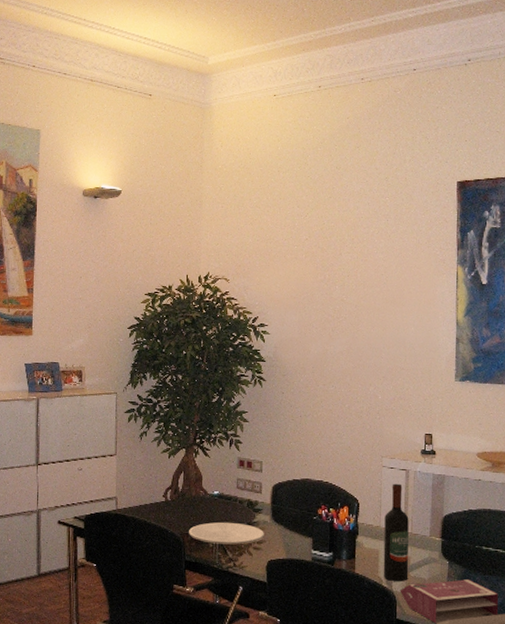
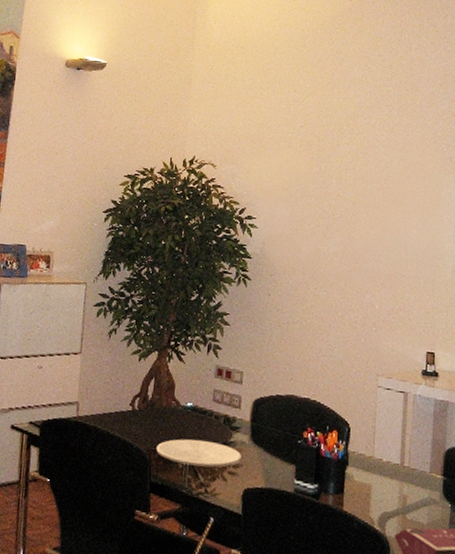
wine bottle: present [383,483,409,581] -> none [375,407,407,525]

